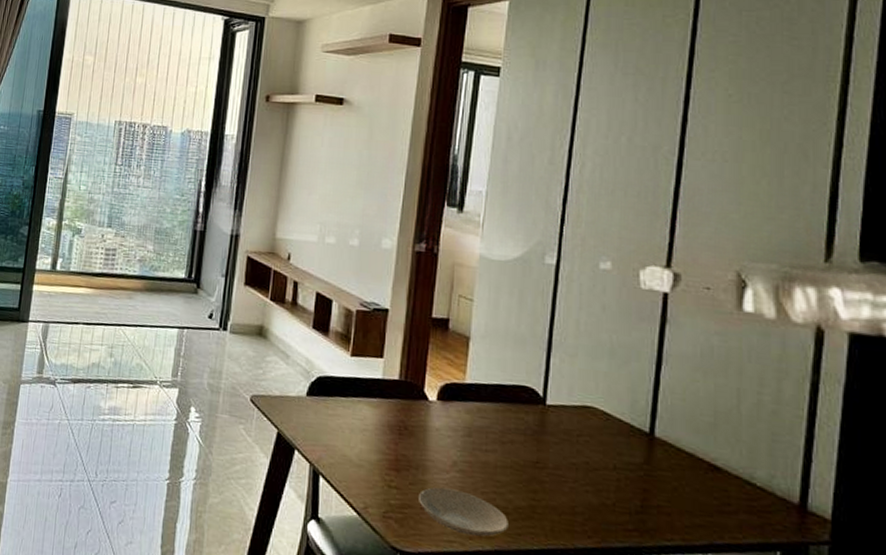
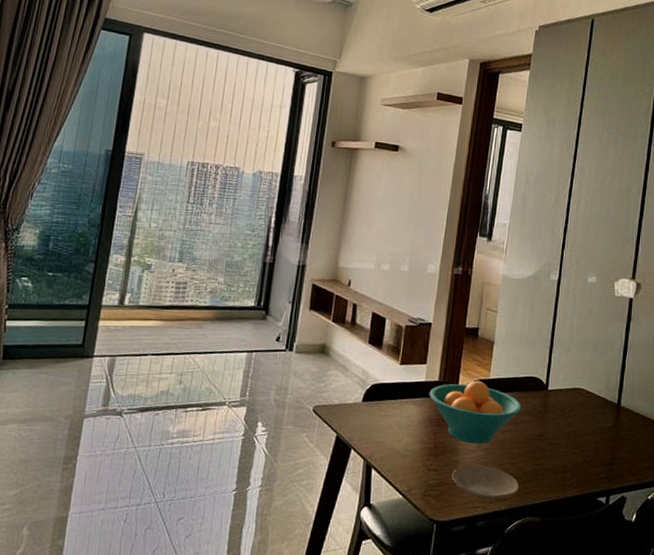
fruit bowl: none [387,383,510,464] -> present [429,380,522,444]

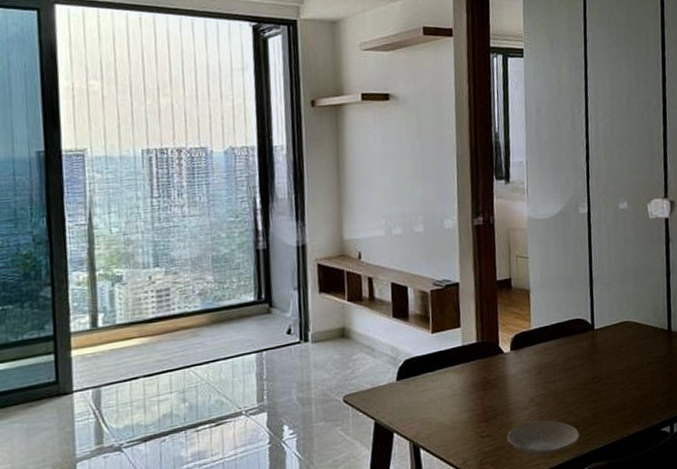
fruit bowl: present [429,380,522,444] -> none [468,333,570,401]

